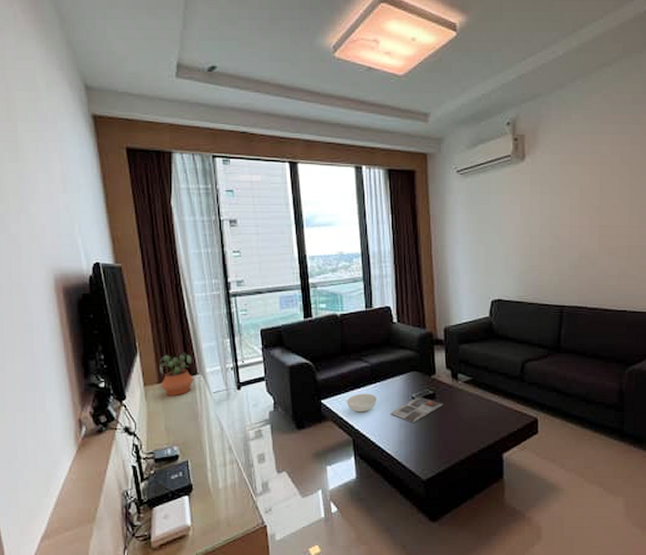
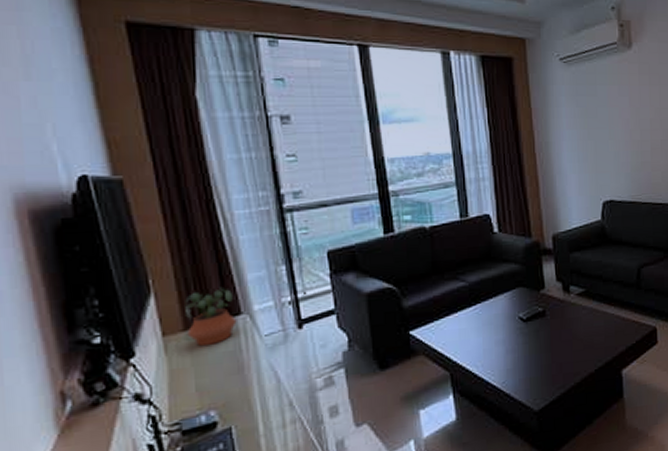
bowl: present [346,393,377,413] -> none [440,317,478,342]
magazine: present [390,397,444,422] -> none [494,316,556,347]

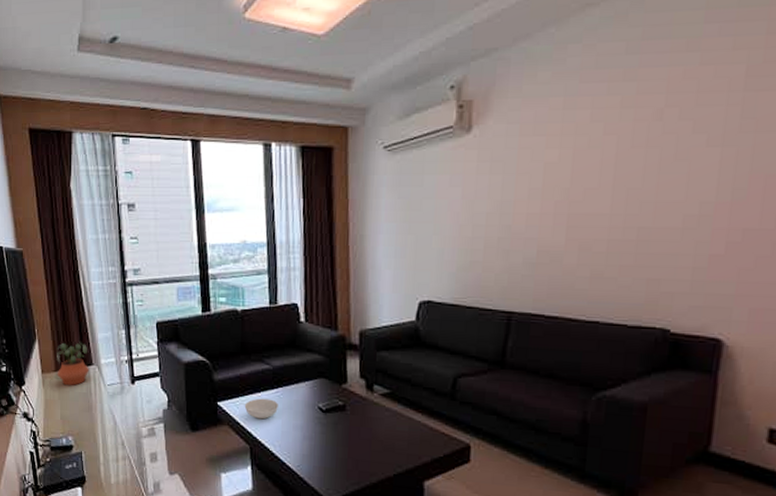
bowl: none [440,317,478,342] -> present [244,398,278,420]

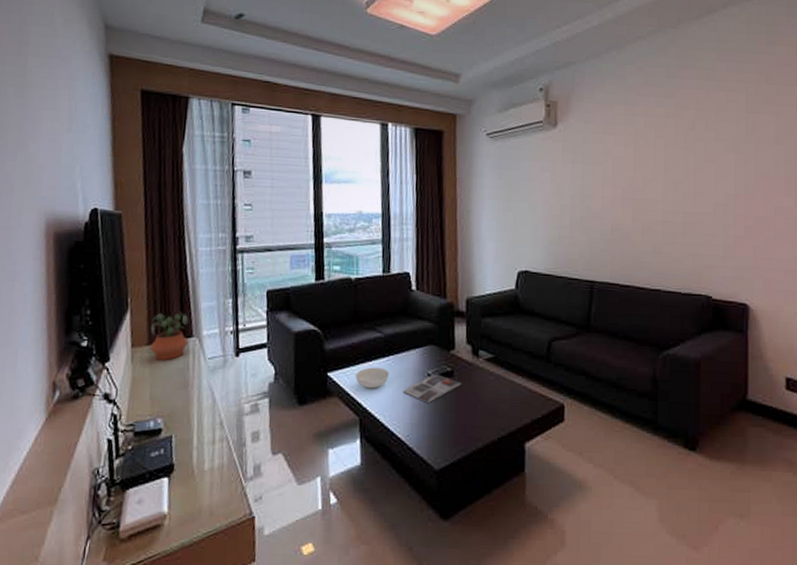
magazine: none [293,407,355,436] -> present [403,374,462,403]

